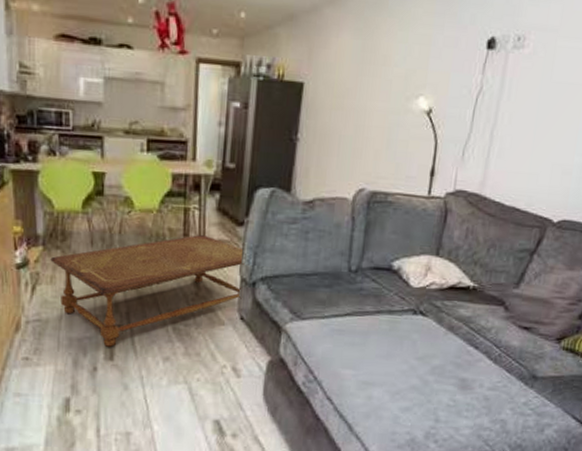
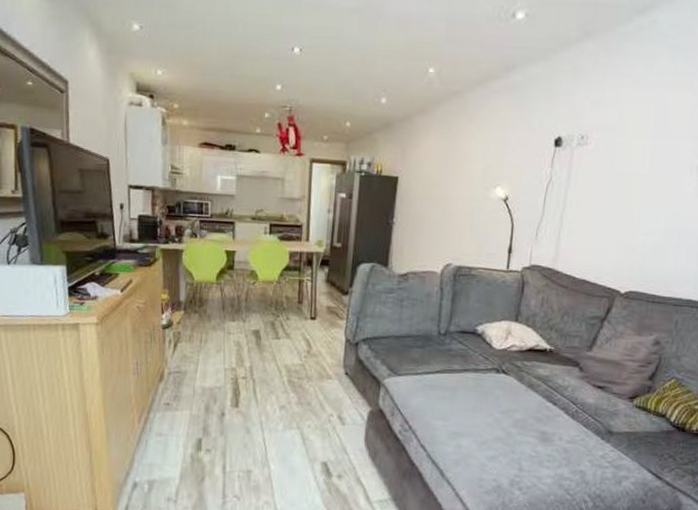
coffee table: present [50,234,244,347] -> none [190,301,349,396]

